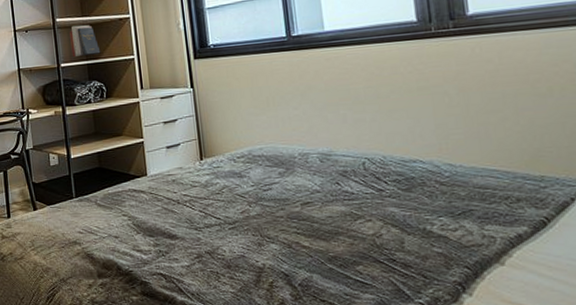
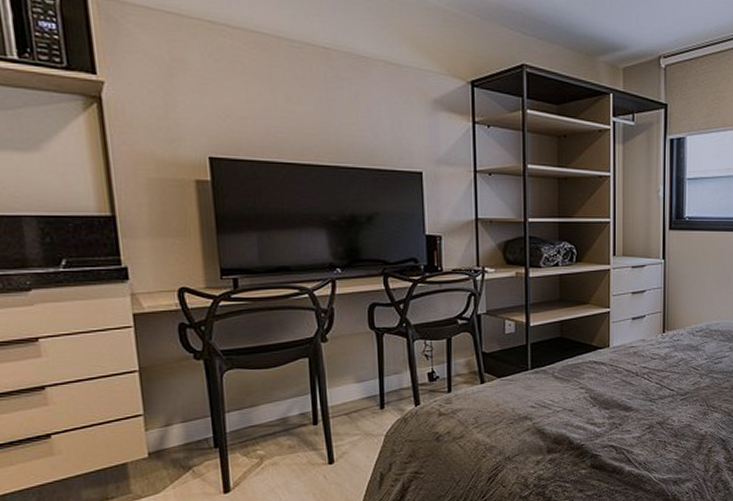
books: present [69,25,101,57] -> none [542,176,575,212]

